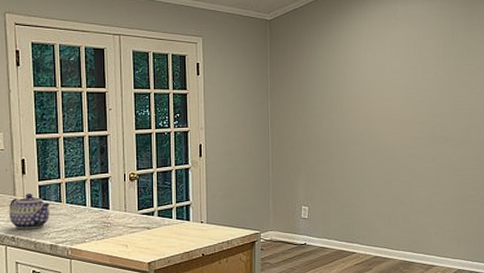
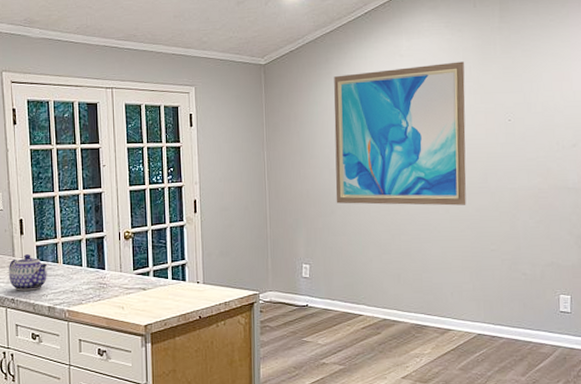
wall art: none [334,27,452,155] -> present [334,61,466,206]

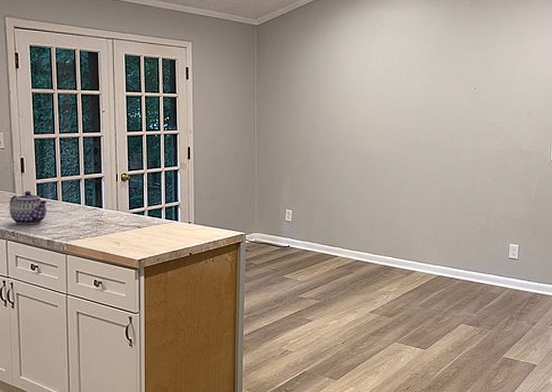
wall art: present [334,61,466,206] -> none [318,33,438,162]

